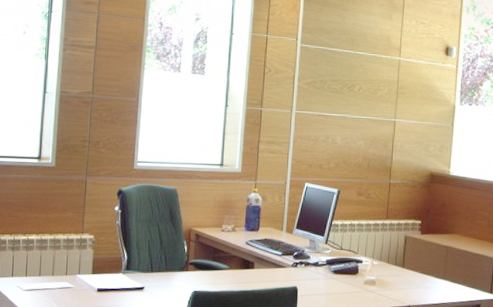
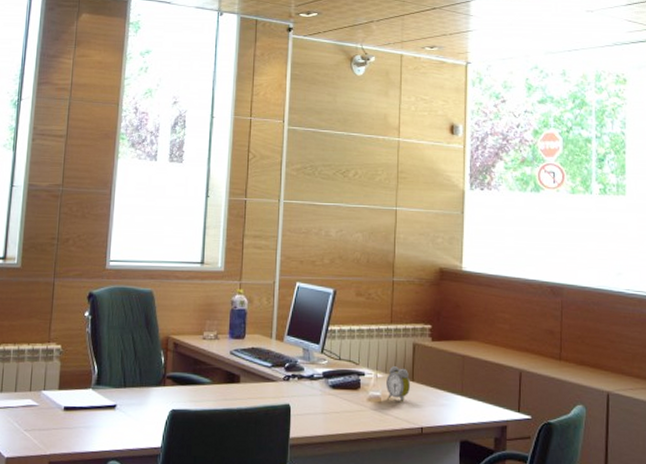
alarm clock: none [381,255,402,285] -> present [386,366,411,403]

